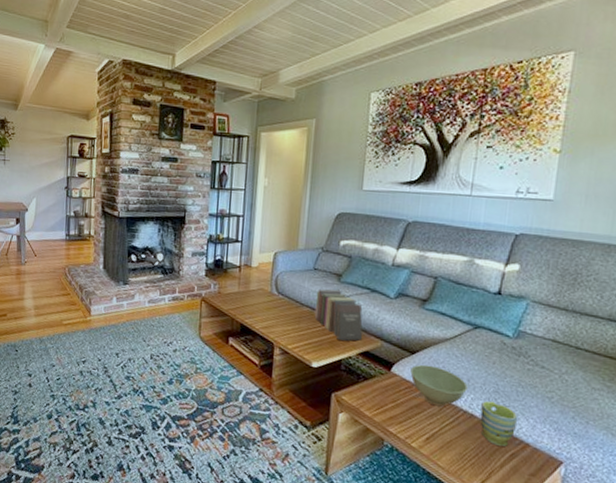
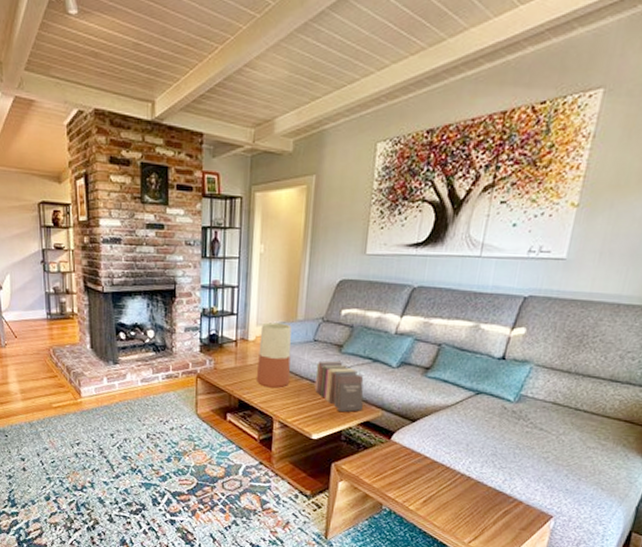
vase: none [259,250,293,315] -> present [257,322,292,388]
bowl: present [410,364,468,407] -> none [410,431,467,471]
mug: present [480,401,518,447] -> none [476,463,514,505]

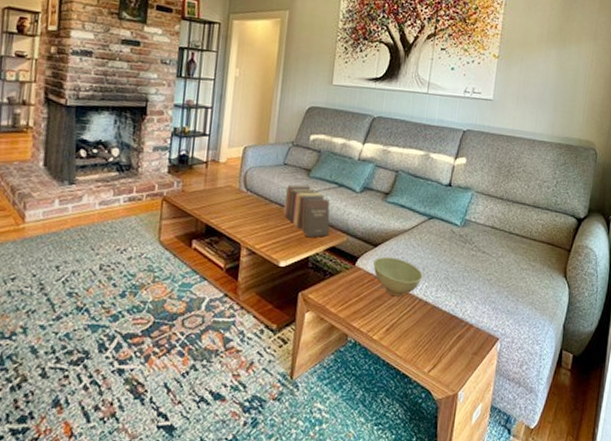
vase: present [257,322,292,388] -> none [226,144,263,213]
bowl: none [410,431,467,471] -> present [373,256,423,297]

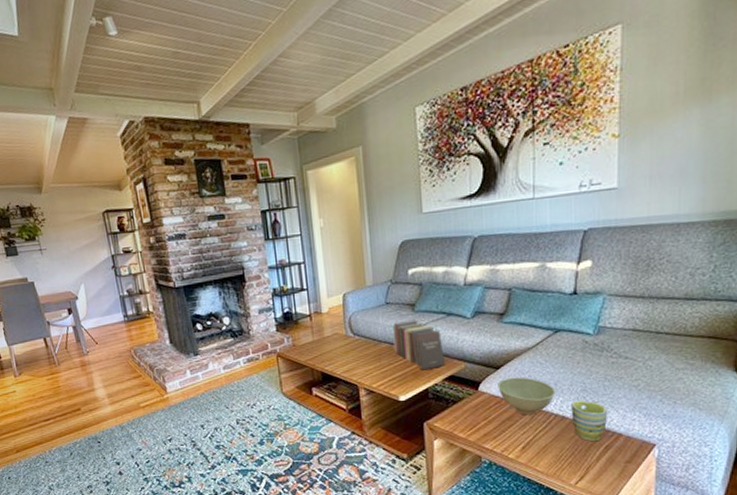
mug: none [433,287,464,329] -> present [571,399,608,441]

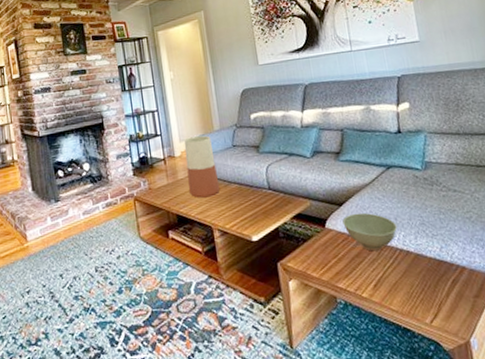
vase: none [332,291,369,356] -> present [183,135,220,198]
books: present [392,319,446,371] -> none [240,160,293,210]
mug: present [571,399,608,441] -> none [413,233,450,276]

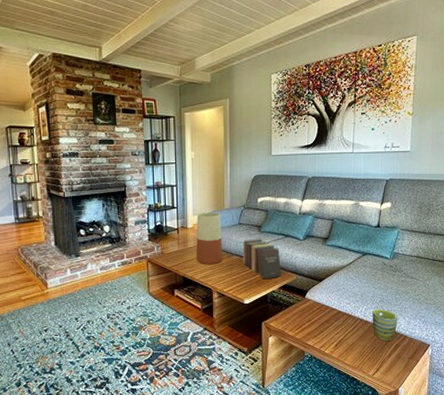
books: none [240,160,293,210] -> present [243,238,282,280]
bowl: present [342,212,397,251] -> none [320,288,362,319]
mug: none [413,233,450,276] -> present [372,308,398,341]

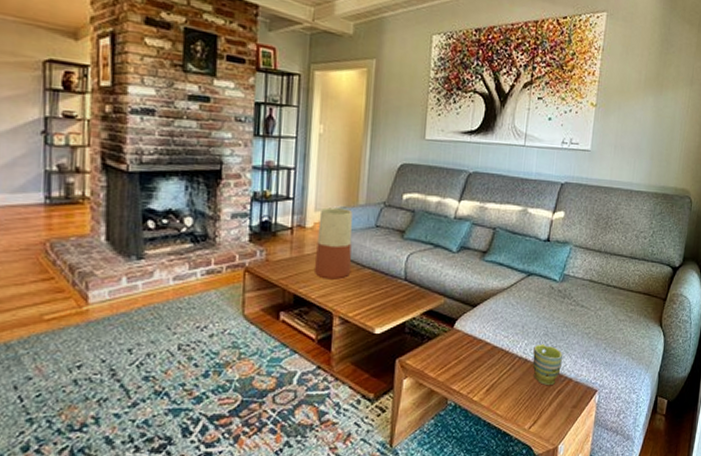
books: present [243,238,282,280] -> none [376,246,427,302]

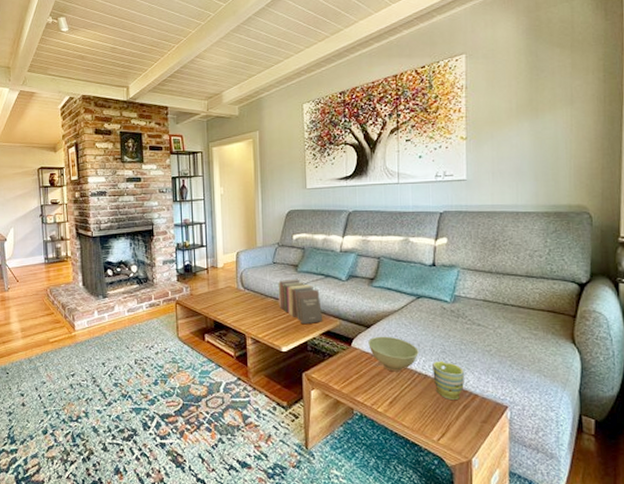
vase: present [315,207,353,280] -> none [227,250,257,308]
books: none [376,246,427,302] -> present [278,278,323,325]
bowl: none [472,317,522,356] -> present [368,336,419,372]

